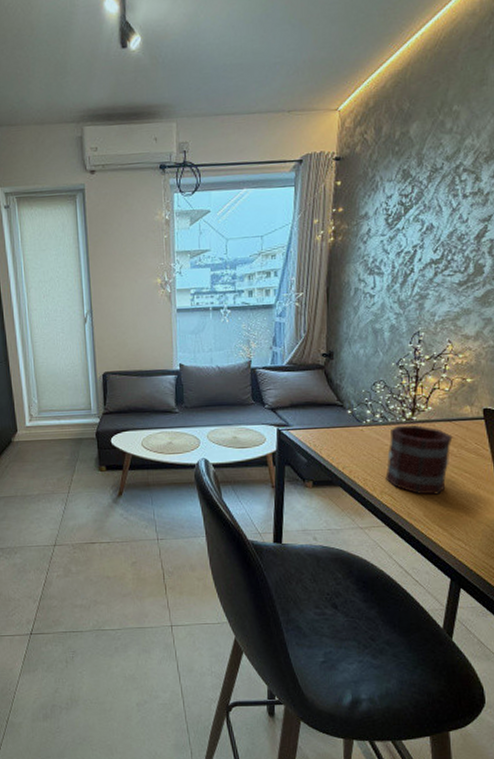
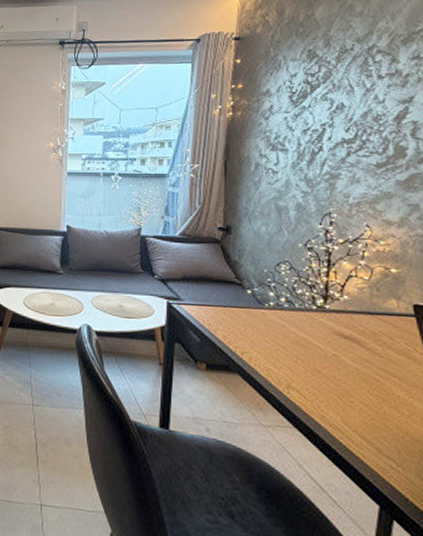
mug: present [385,425,453,495] -> none [293,312,376,399]

